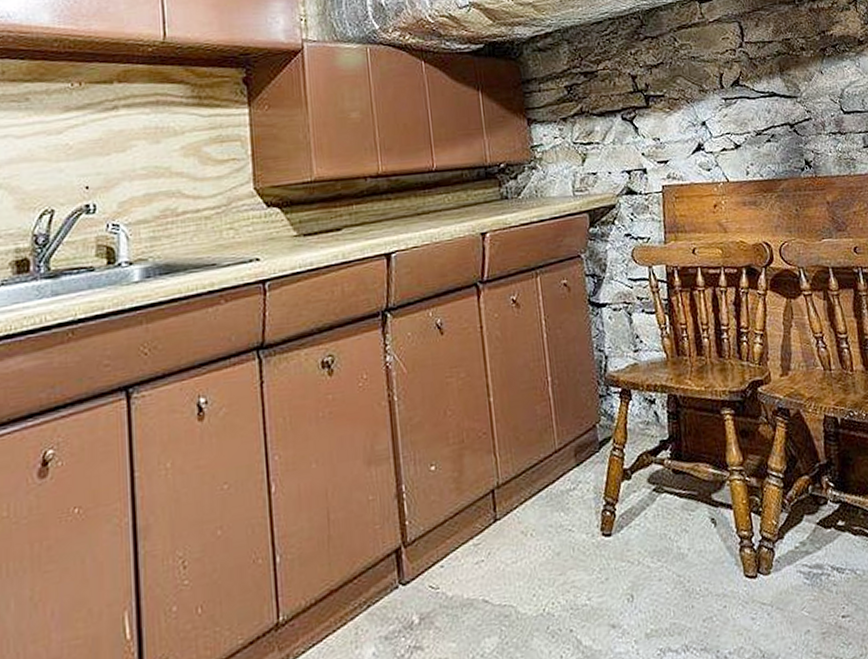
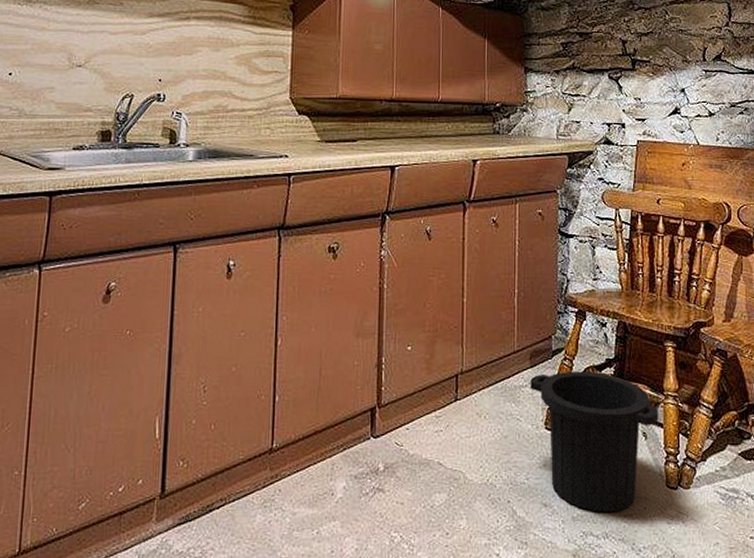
trash can: none [578,458,727,623] -> present [530,371,659,512]

